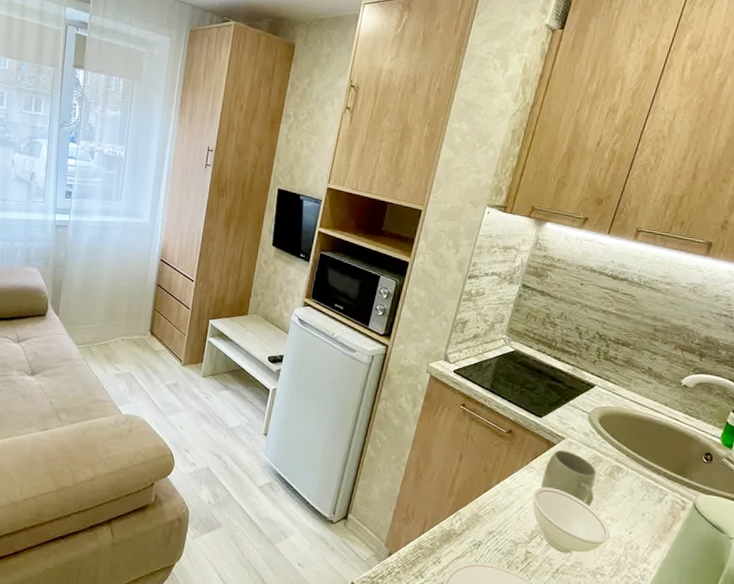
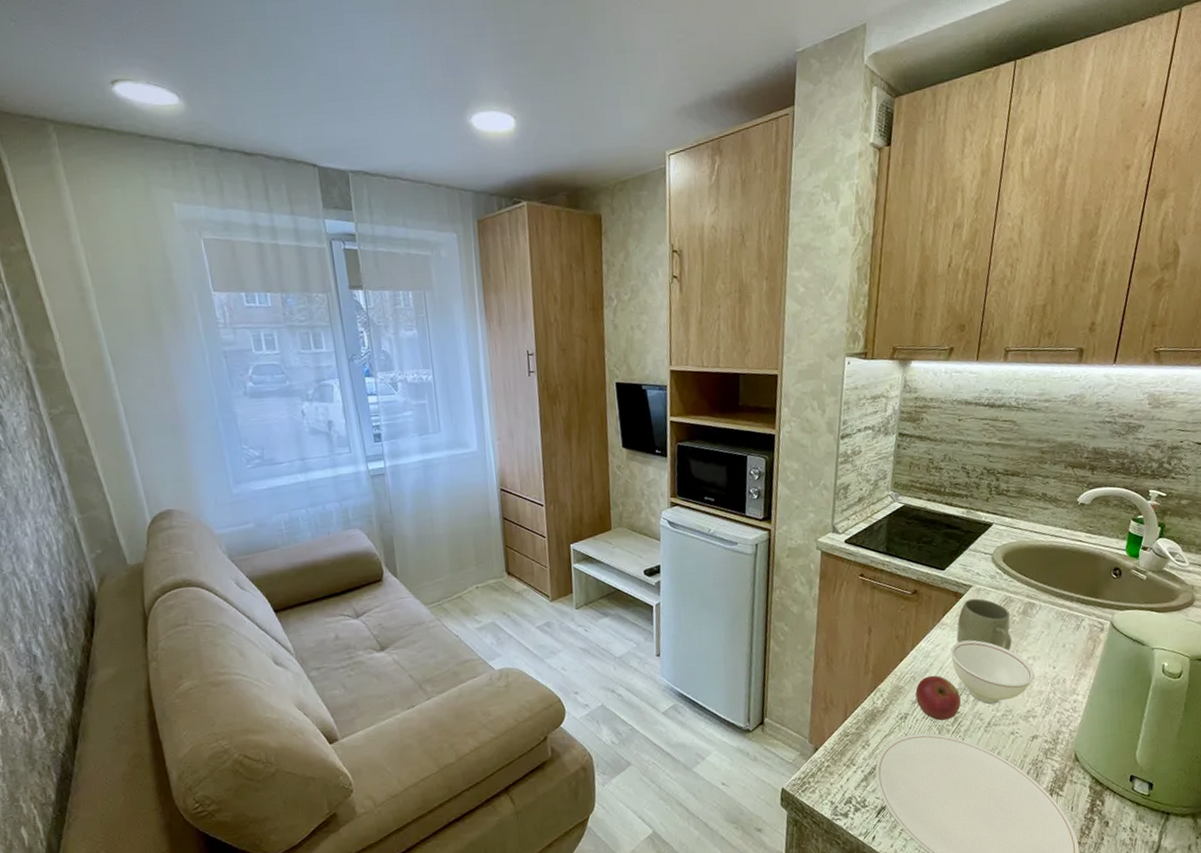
apple: none [492,512,535,557] -> present [915,675,961,721]

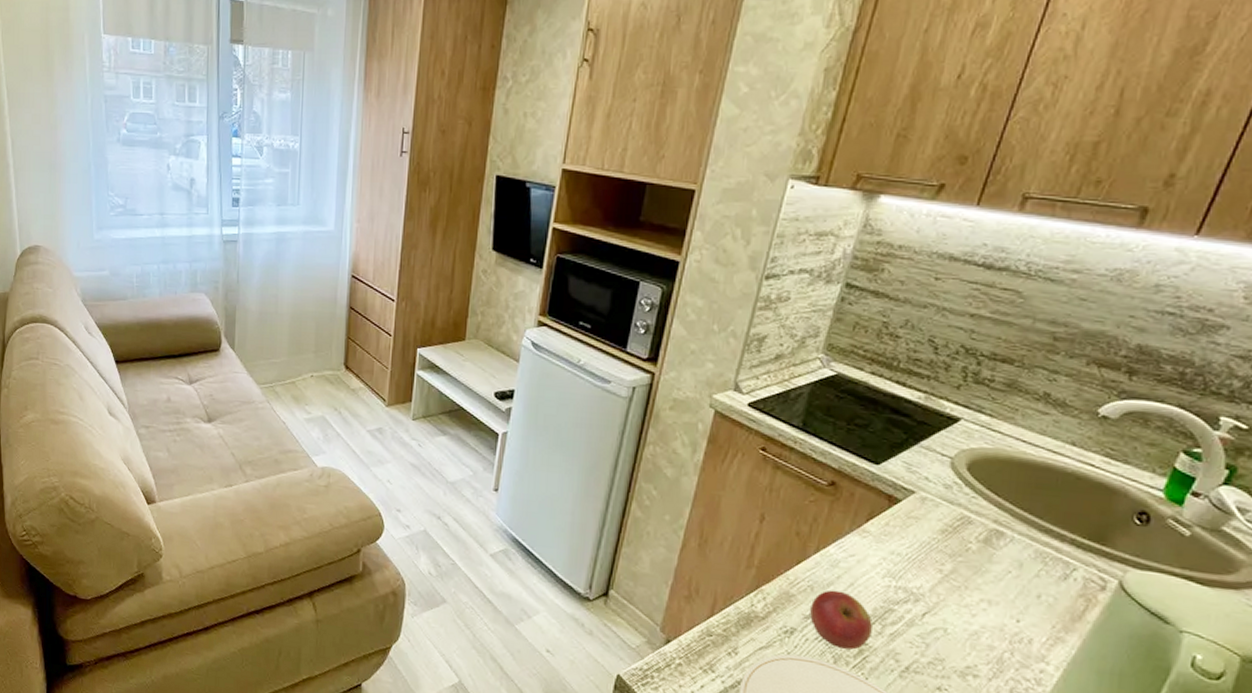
bowl: present [950,640,1035,705] -> none [868,557,988,647]
mug: present [956,598,1012,651] -> none [880,507,964,584]

